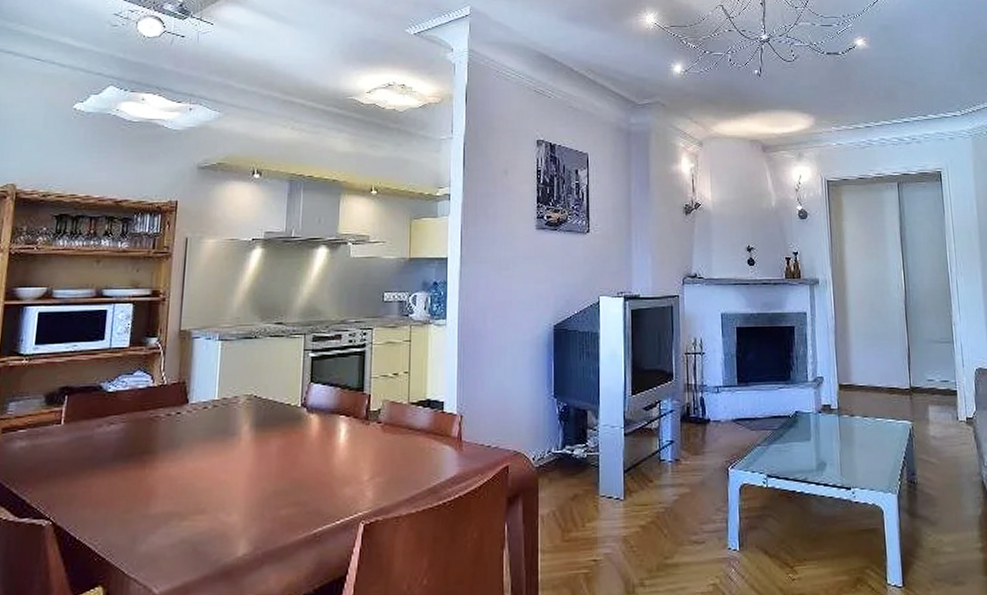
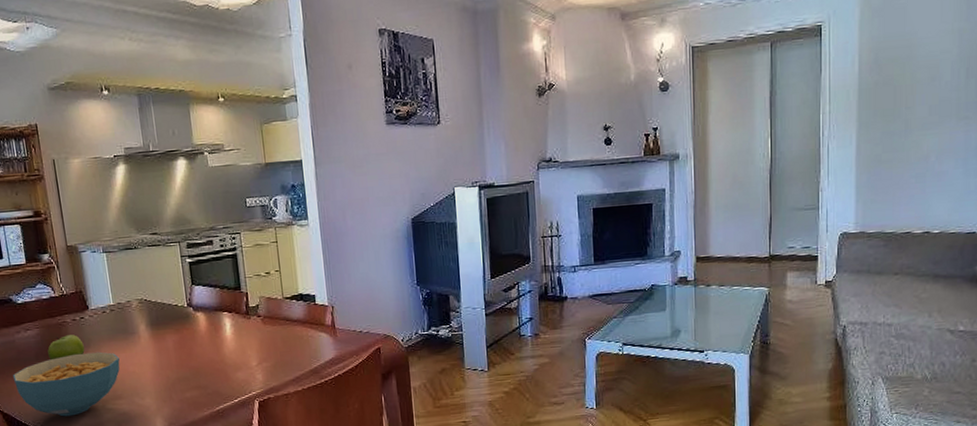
cereal bowl: none [79,454,211,534] -> present [12,351,120,417]
fruit: none [128,432,174,462] -> present [47,335,85,361]

